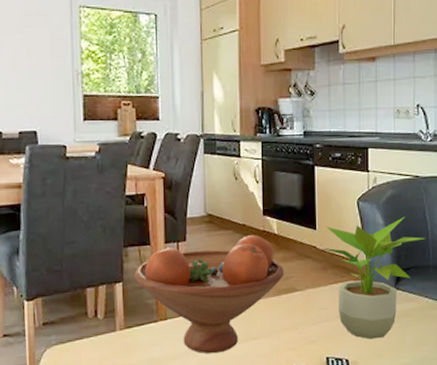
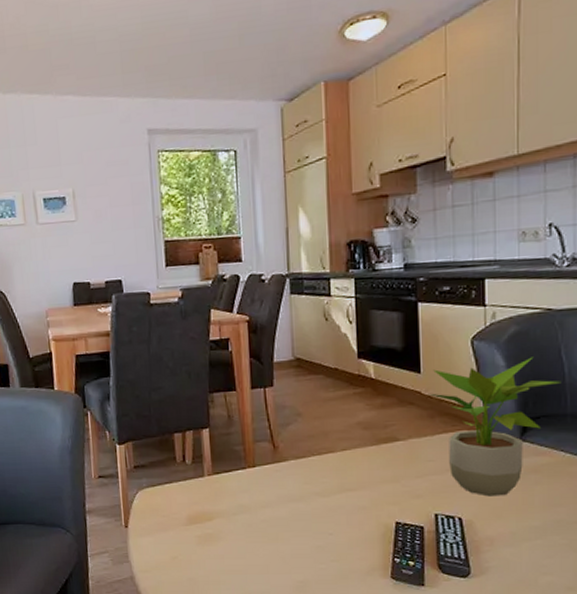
fruit bowl: present [134,235,285,354] -> none [221,380,384,504]

